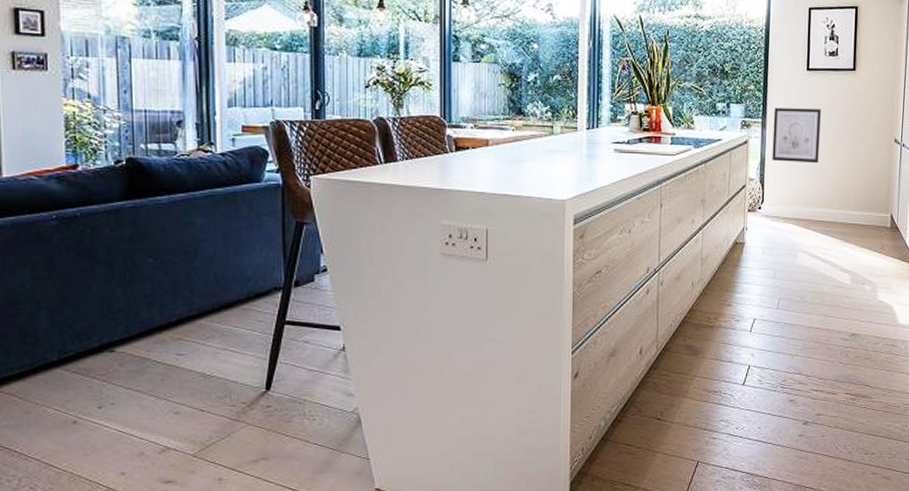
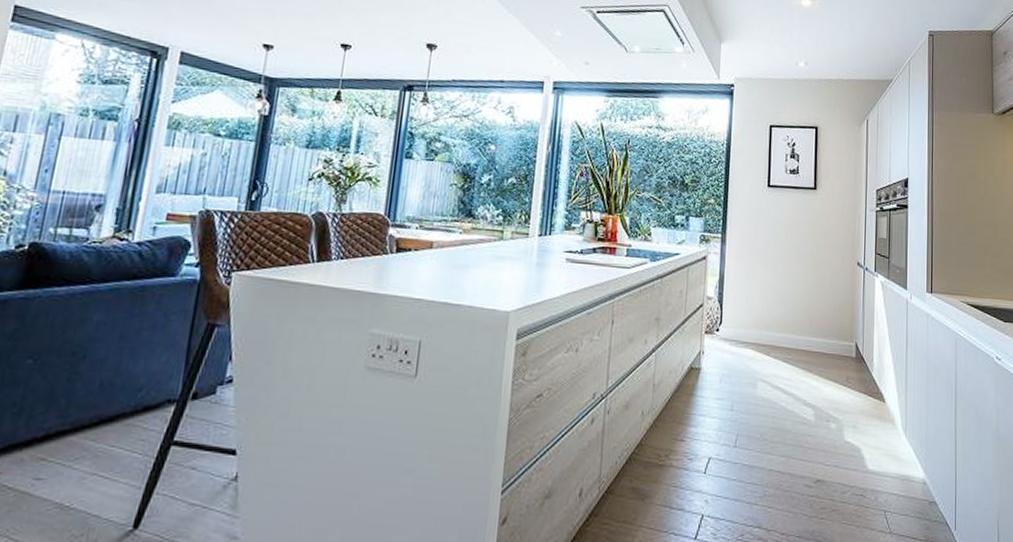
wall art: present [772,108,821,164] -> none [731,223,782,285]

